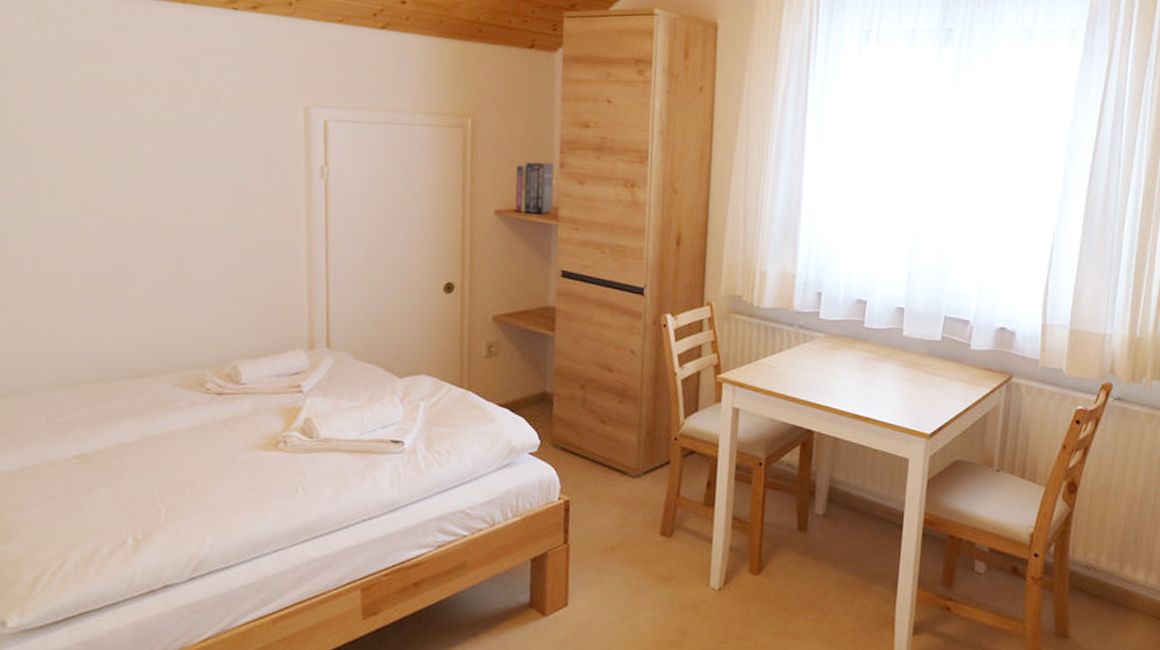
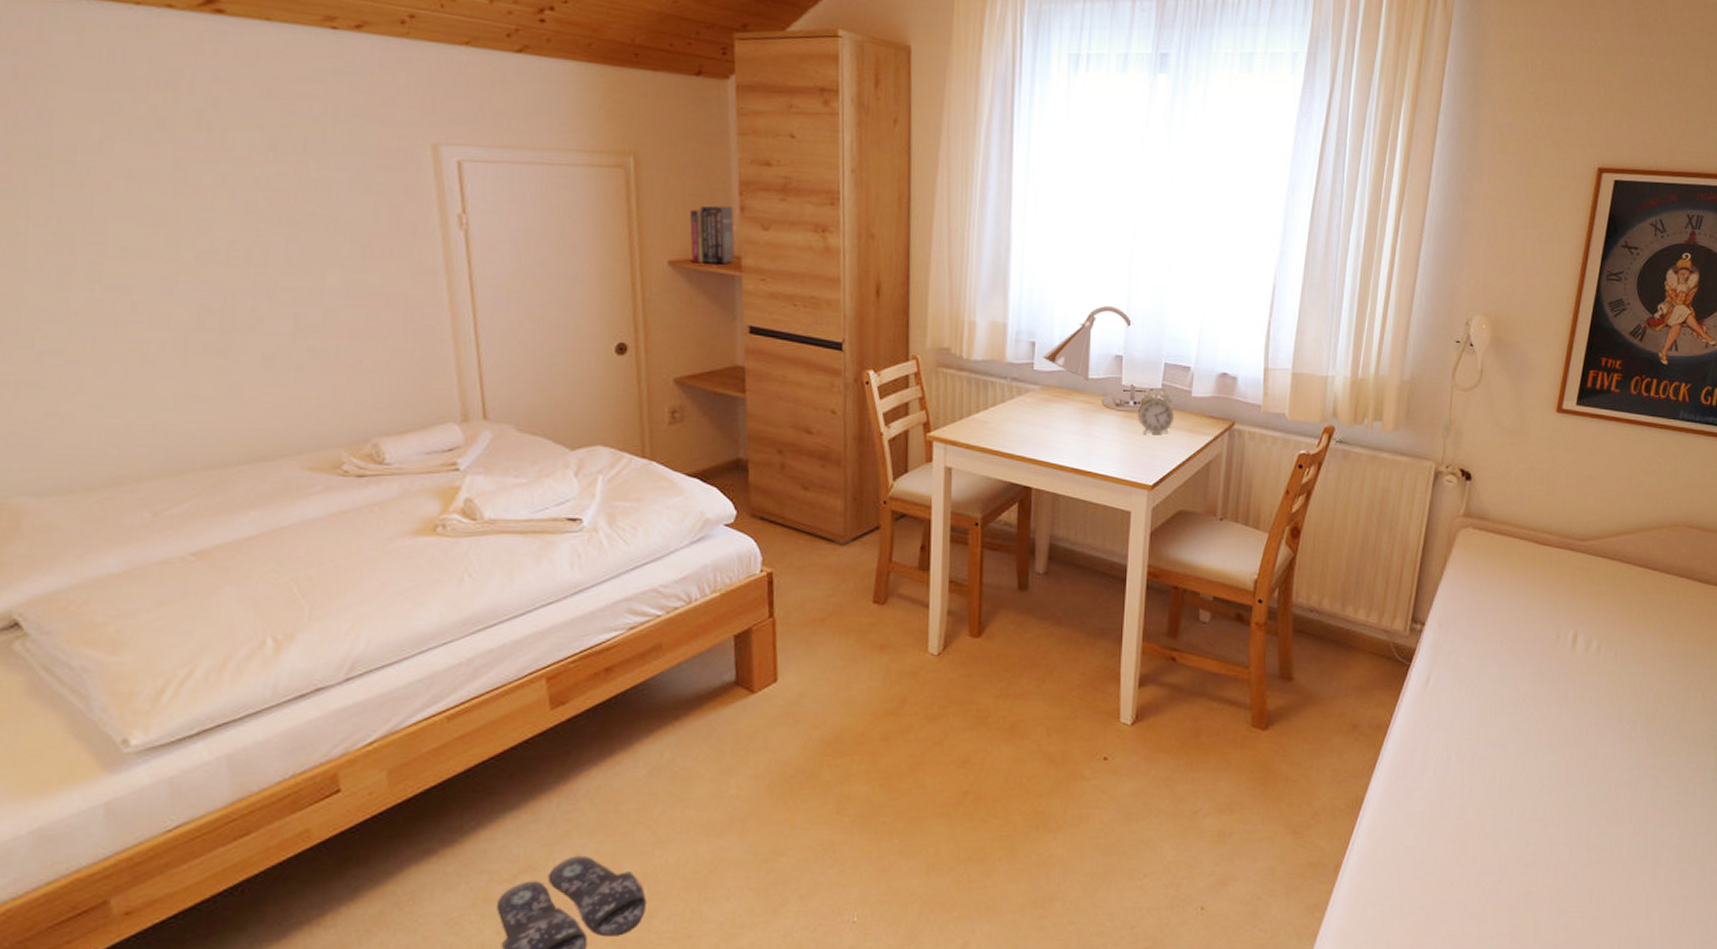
table lamp: none [828,260,939,364] -> present [1042,306,1160,413]
alarm clock: none [917,339,954,385] -> present [1137,388,1175,434]

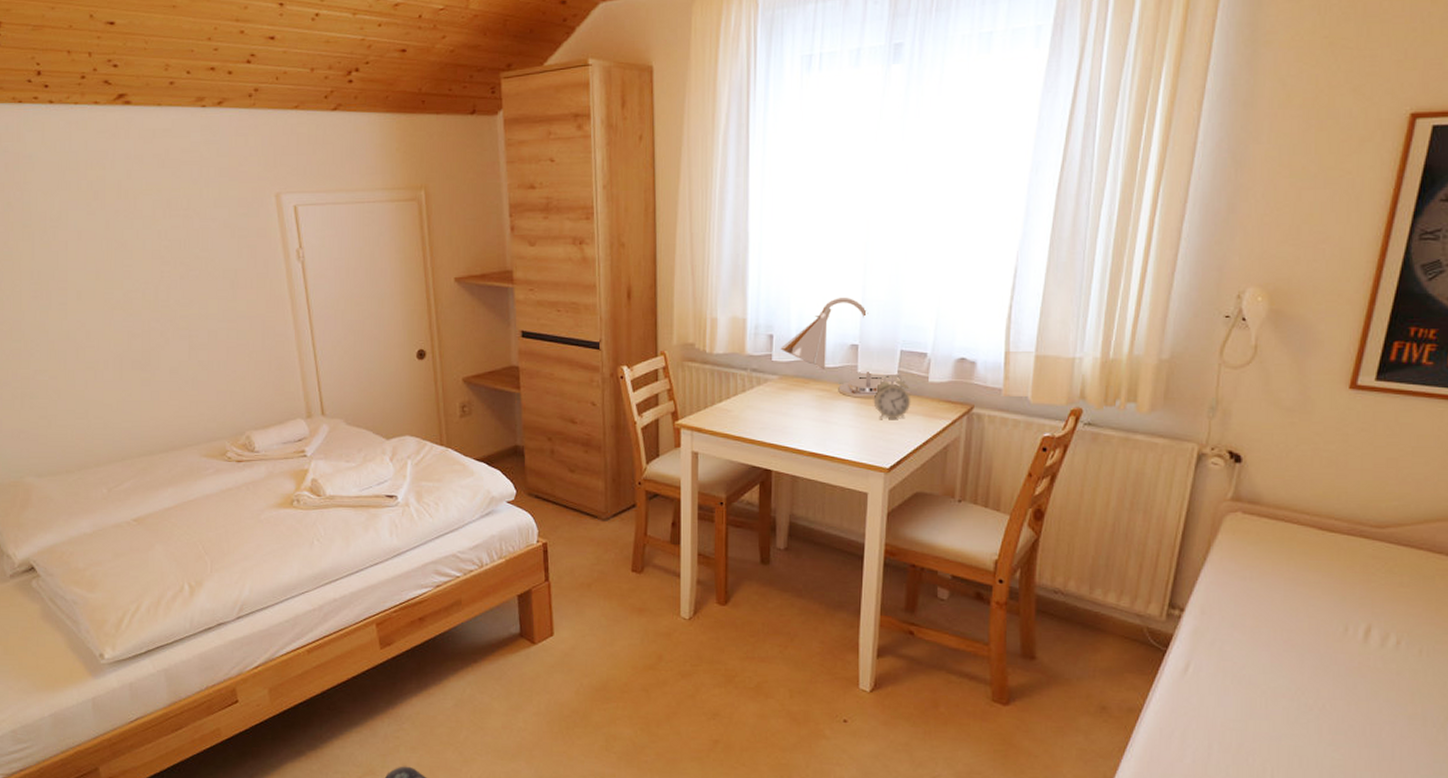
books: present [690,205,735,265] -> none [471,227,508,279]

